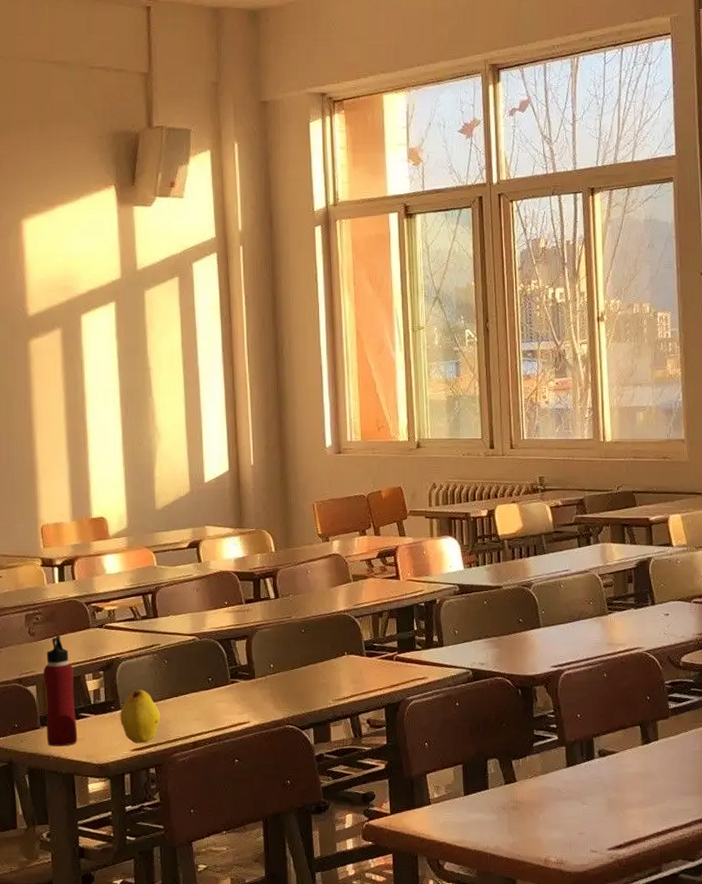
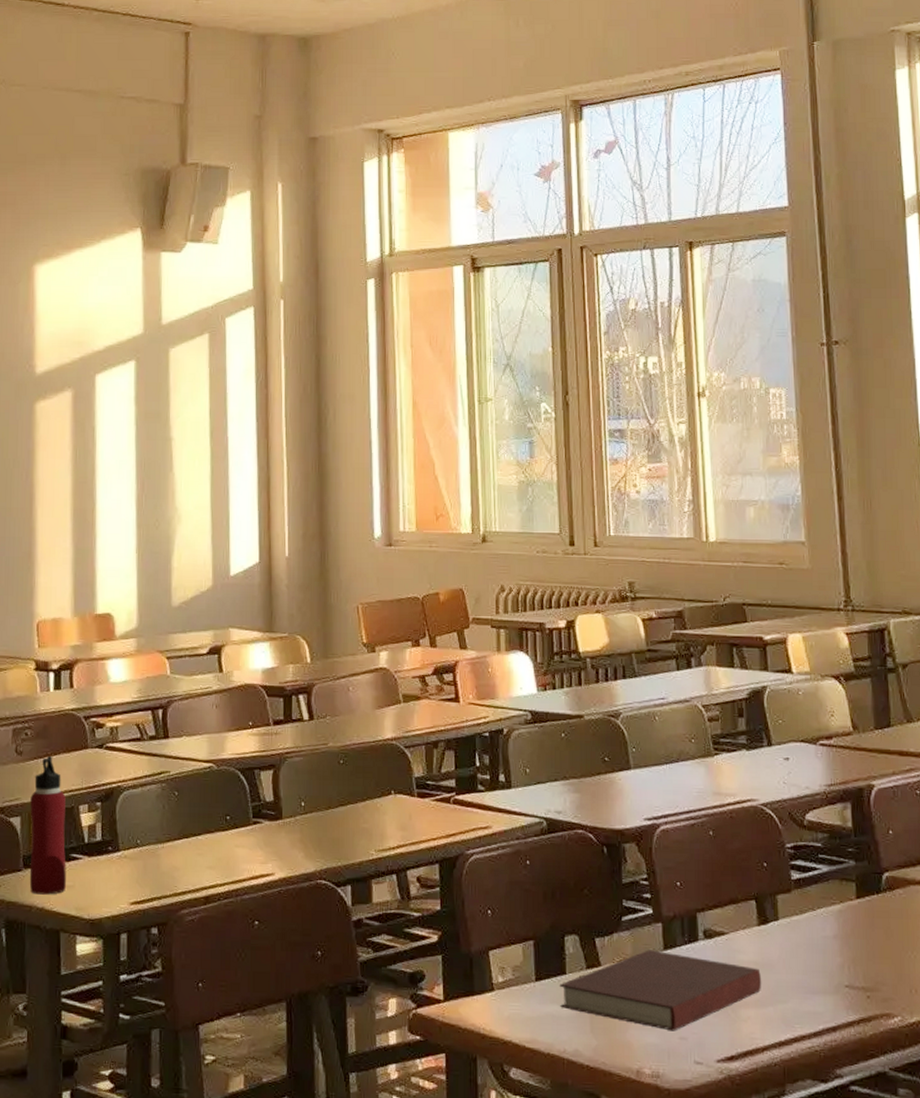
fruit: present [120,689,160,744] -> none [118,827,166,895]
notebook: none [483,767,645,829] -> present [559,950,762,1031]

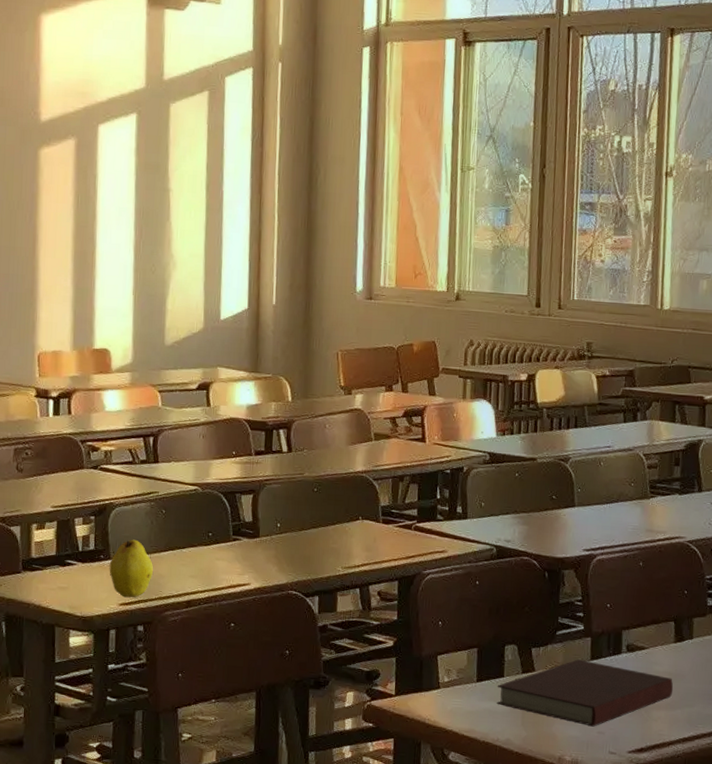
water bottle: present [29,756,66,895] -> none [27,474,62,595]
fruit: none [118,827,166,895] -> present [109,539,153,598]

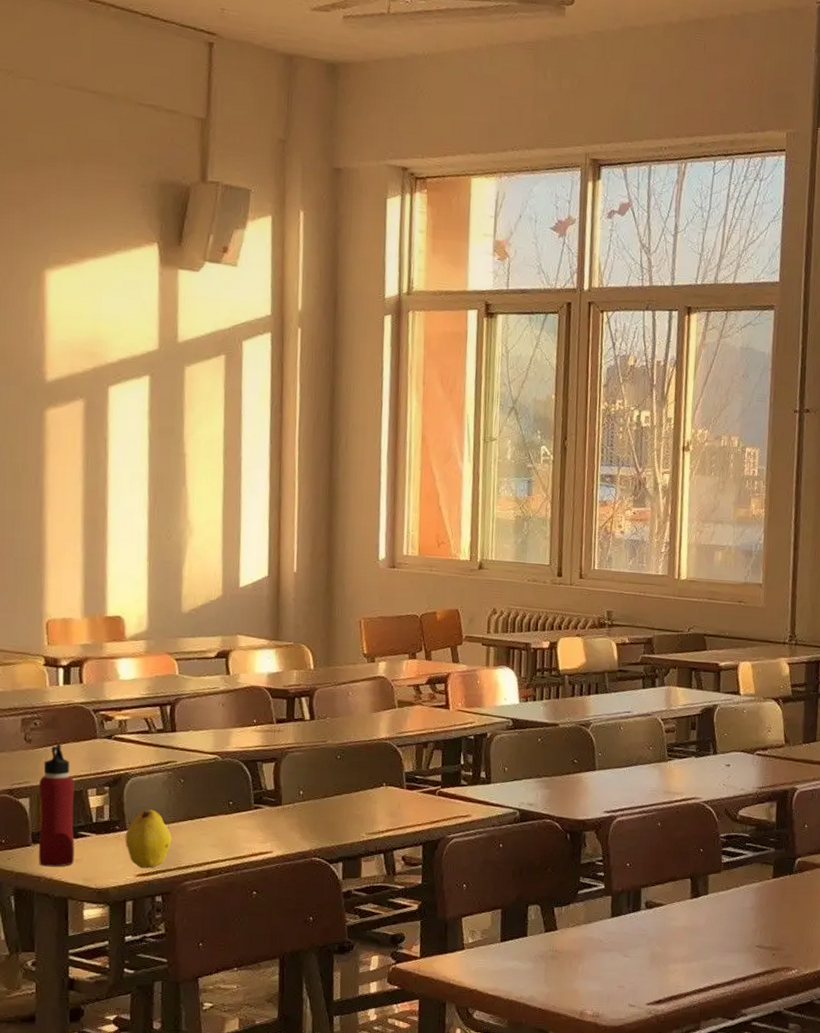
water bottle: none [27,474,62,595] -> present [38,744,75,867]
notebook: present [497,659,674,727] -> none [520,917,690,981]

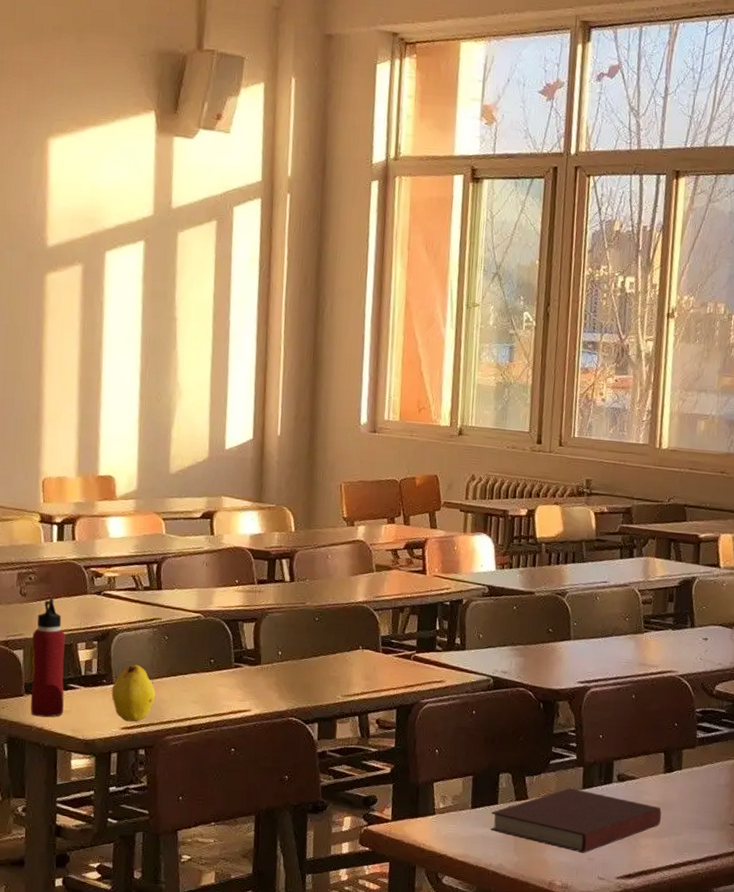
notebook: none [520,917,690,981] -> present [490,788,662,853]

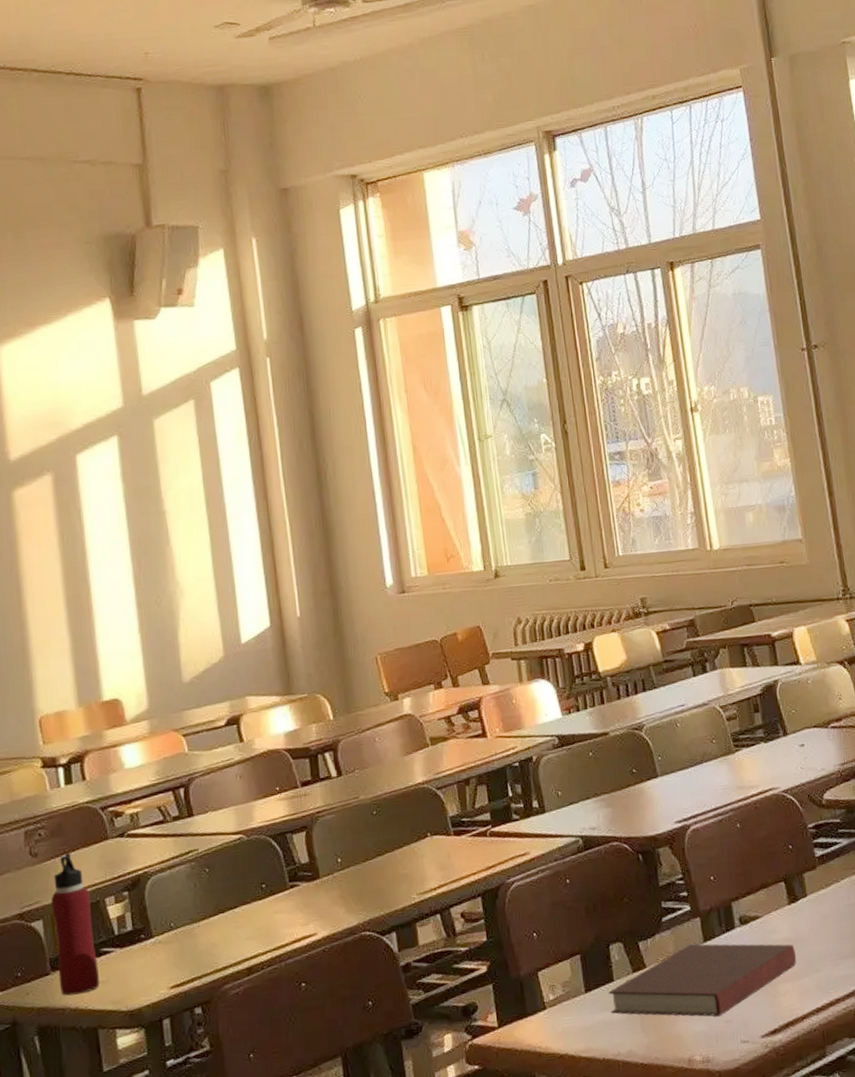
fruit: present [111,664,155,722] -> none [152,908,204,979]

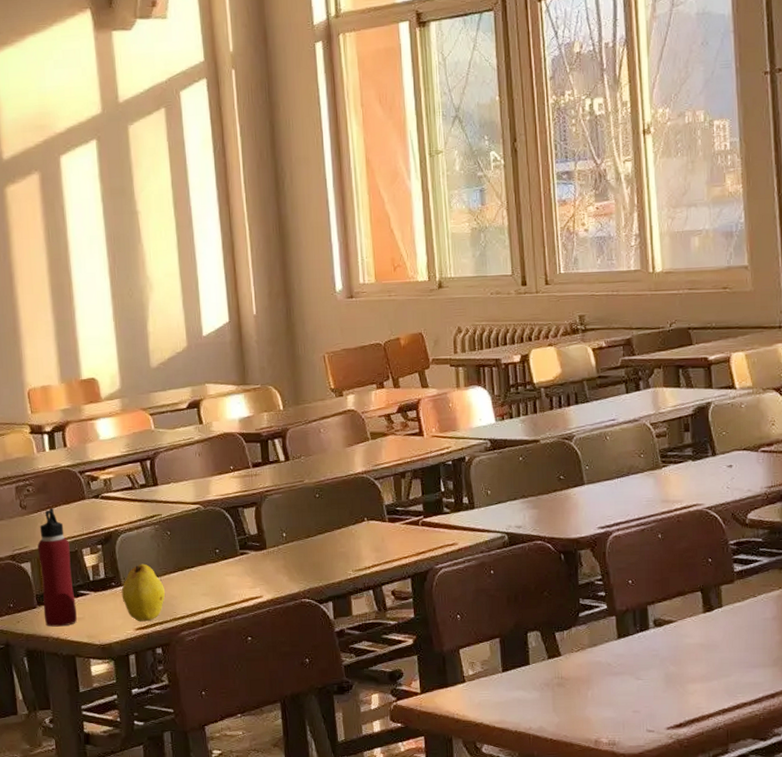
fruit: none [152,908,204,979] -> present [121,563,165,622]
notebook: present [608,943,797,1017] -> none [523,639,708,706]

